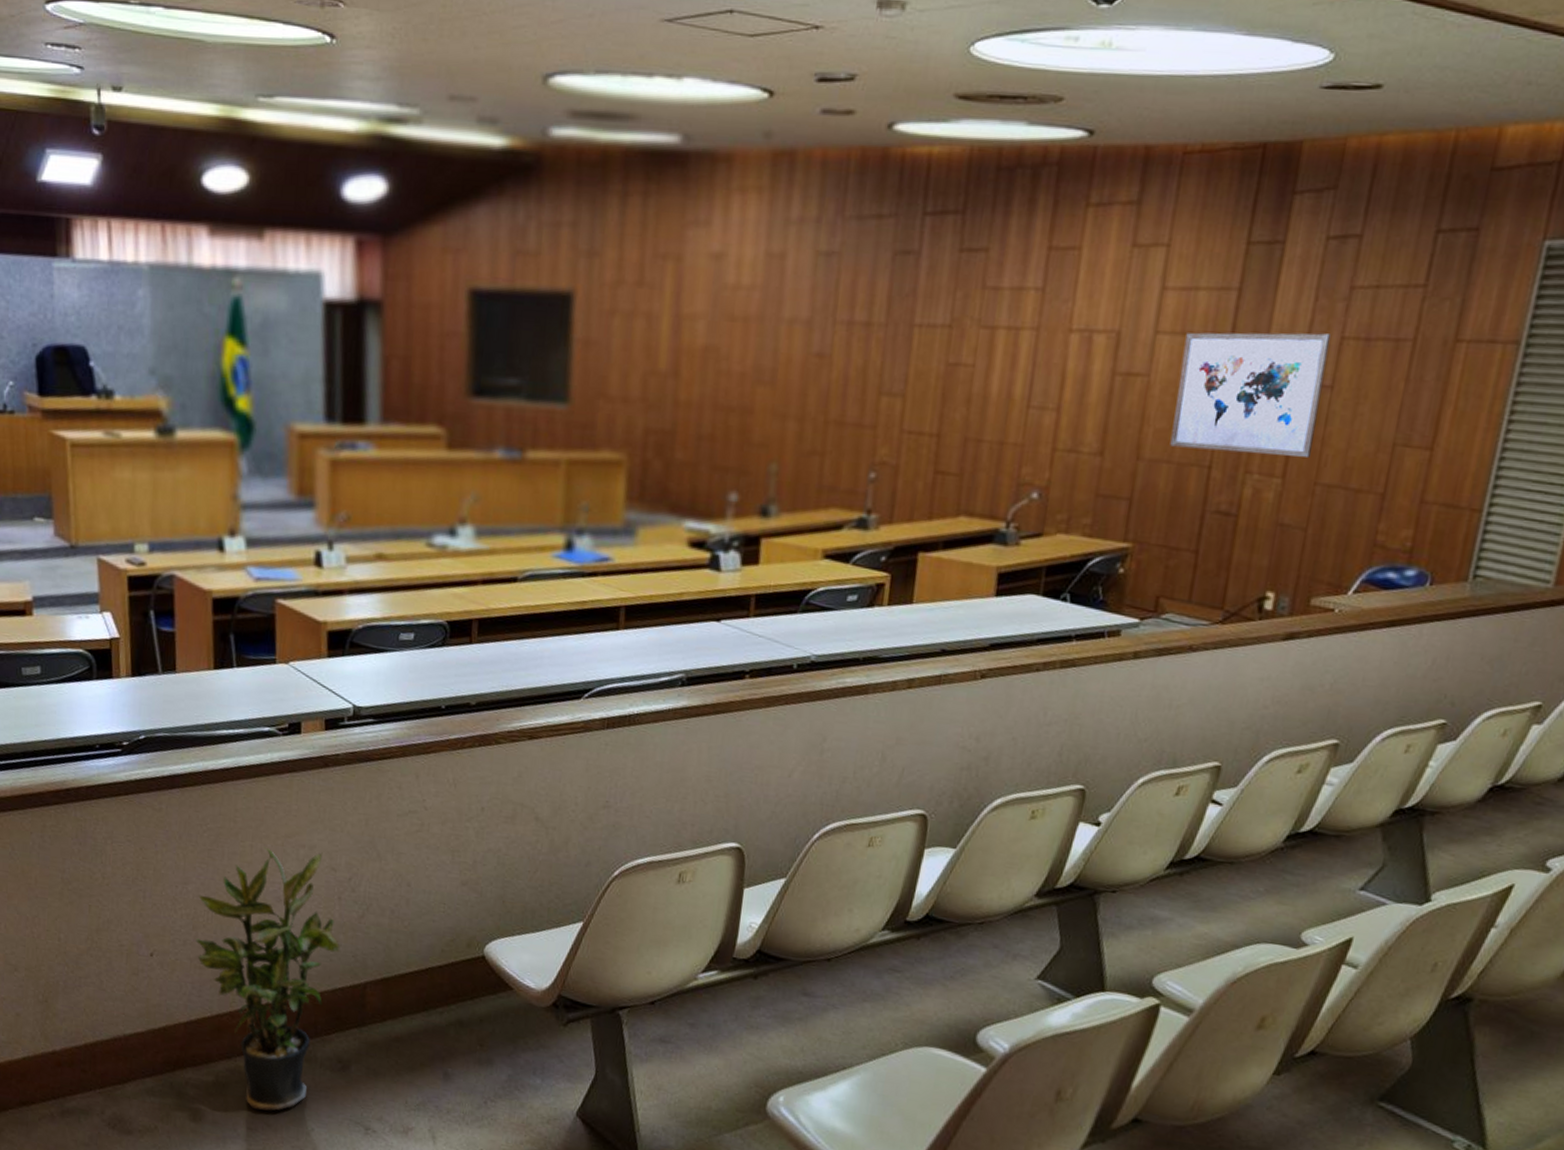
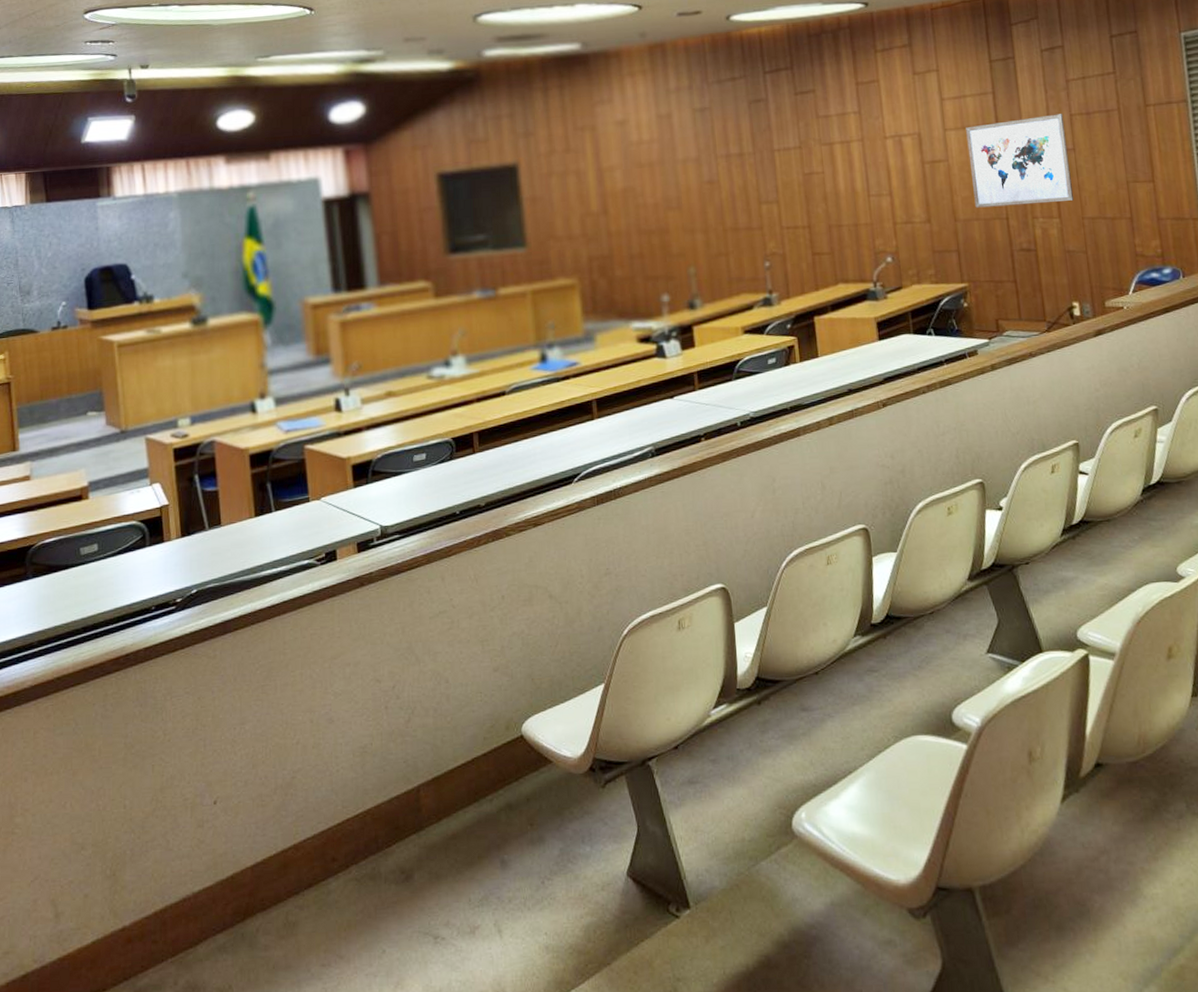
potted plant: present [195,846,340,1112] -> none [256,667,392,944]

